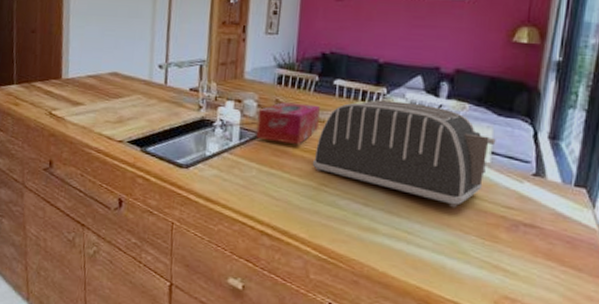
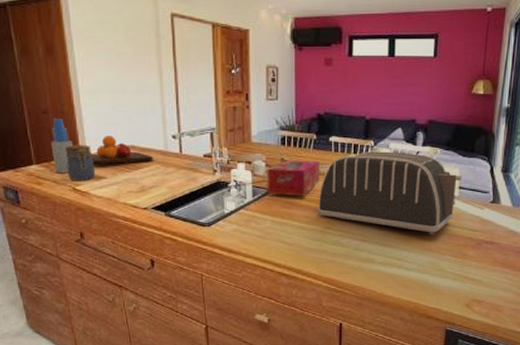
spray bottle: none [34,39,57,96] -> present [51,119,74,174]
jar: none [46,67,75,106] -> present [65,145,96,181]
chopping board: none [71,60,136,91] -> present [90,136,153,164]

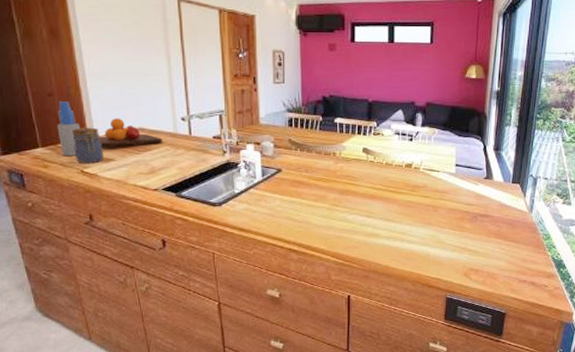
tissue box: present [267,160,319,195] -> none [275,141,326,175]
toaster: present [317,151,462,235] -> none [324,132,458,210]

